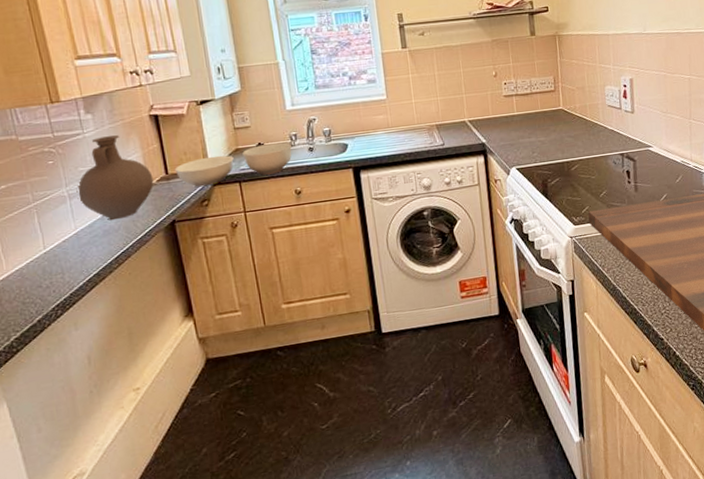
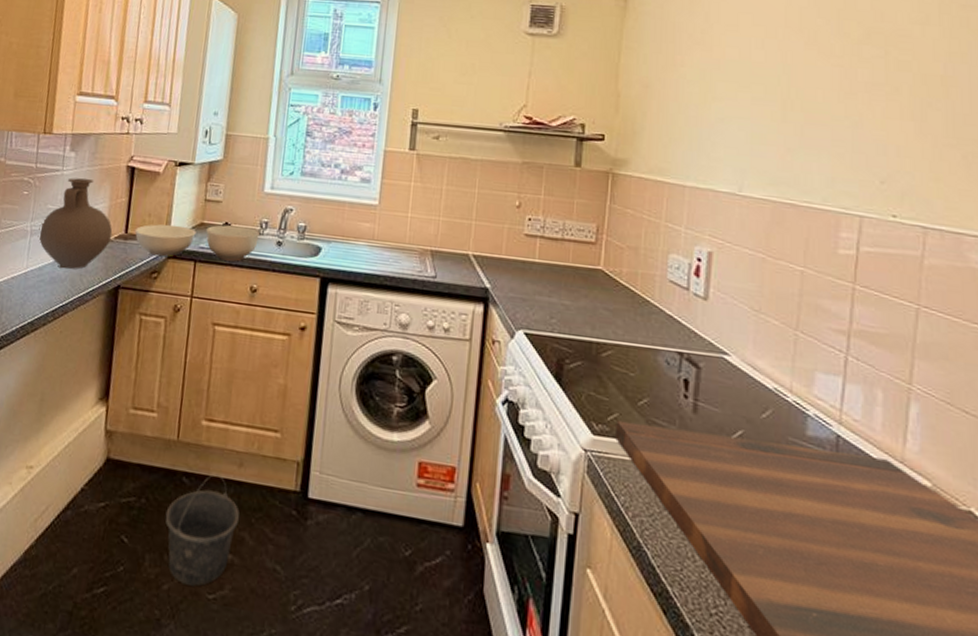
bucket: none [270,340,332,427] -> present [165,474,240,586]

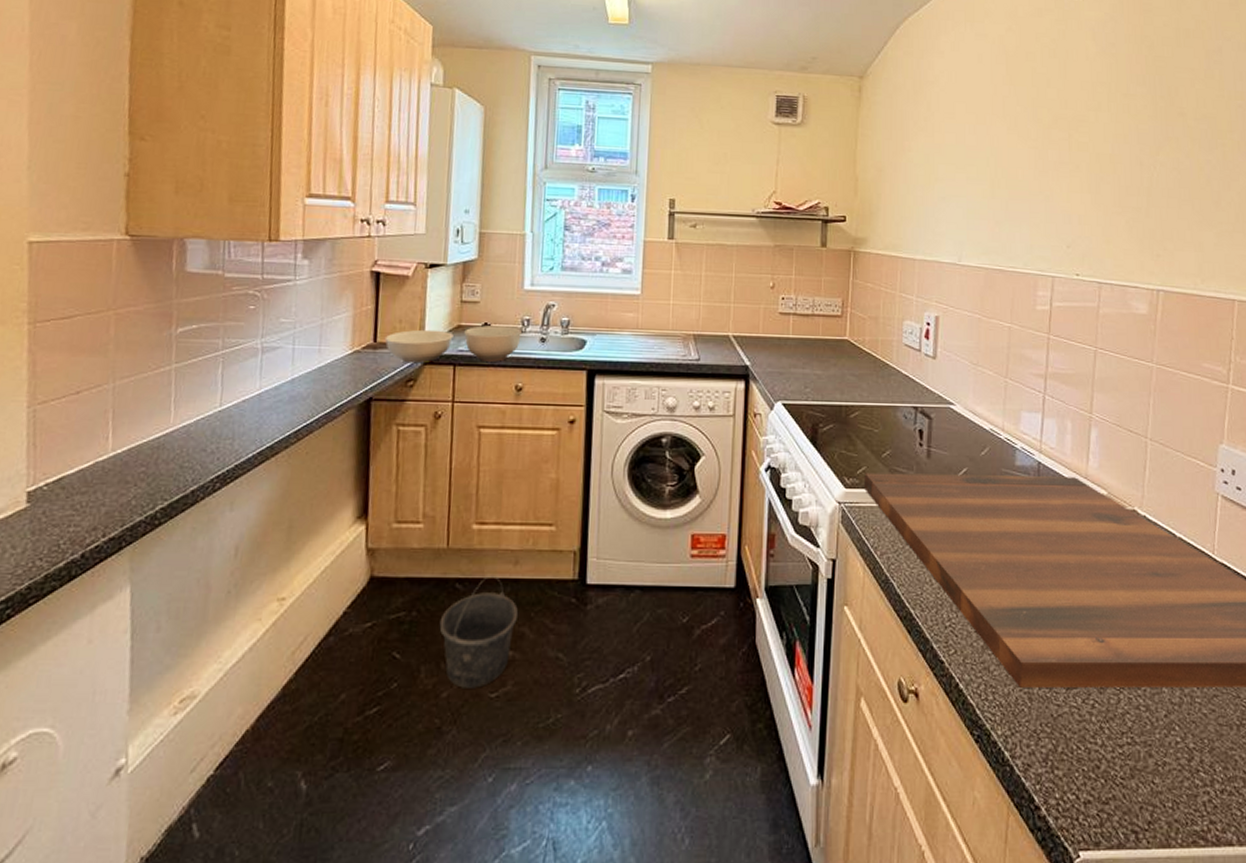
ceramic jug: present [37,178,113,270] -> none [270,286,360,386]

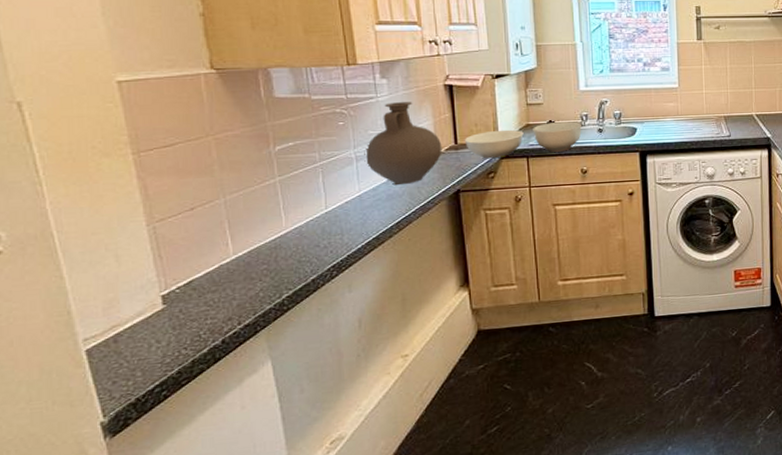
ceramic jug: none [270,286,360,386] -> present [364,101,443,186]
bucket: present [439,576,518,688] -> none [539,319,602,404]

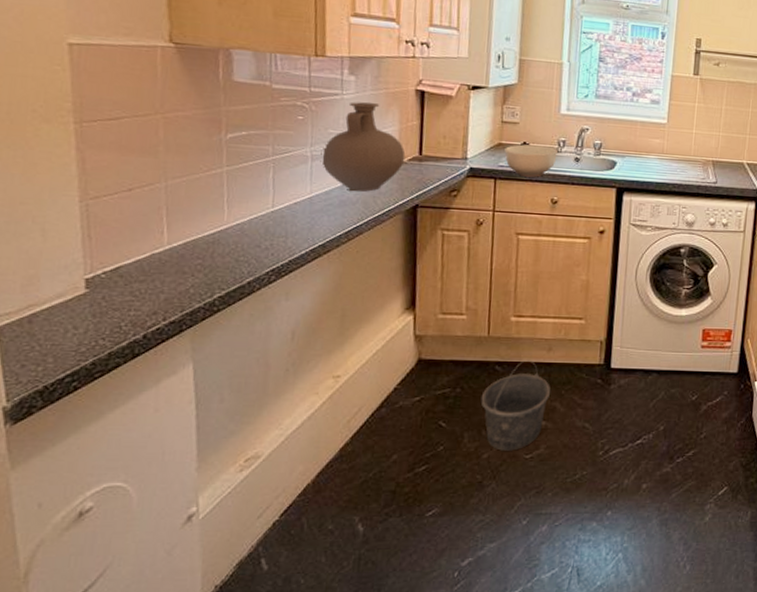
bowl: present [464,129,524,159] -> none [429,145,495,176]
bucket: none [539,319,602,404] -> present [480,360,550,451]

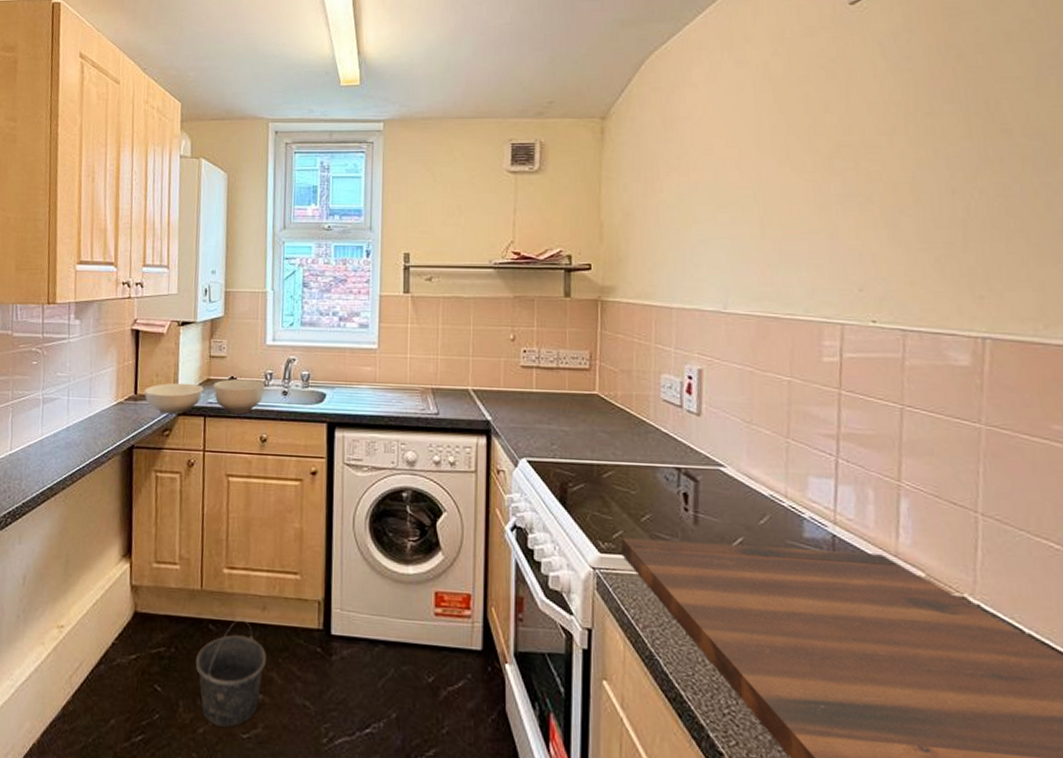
ceramic jug: present [320,102,406,193] -> none [50,344,123,434]
bowl: none [429,145,495,176] -> present [143,383,204,415]

